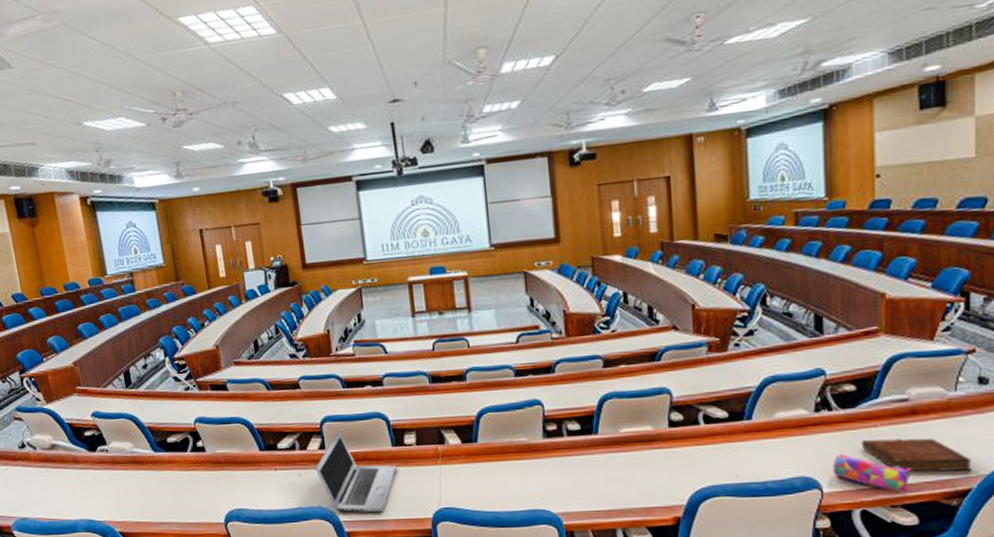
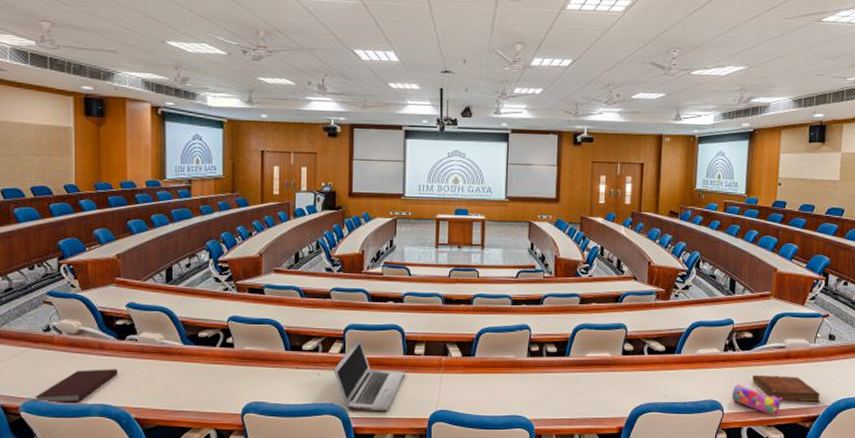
notebook: none [23,482,95,522] -> present [34,369,117,404]

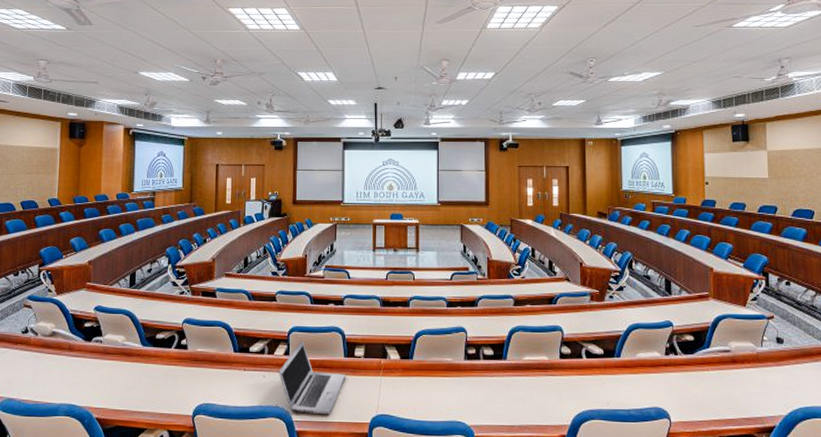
notebook: present [34,369,117,404] -> none [10,369,83,403]
pencil case: present [732,384,783,417] -> none [678,391,733,428]
bible: present [752,375,821,402] -> none [699,381,775,411]

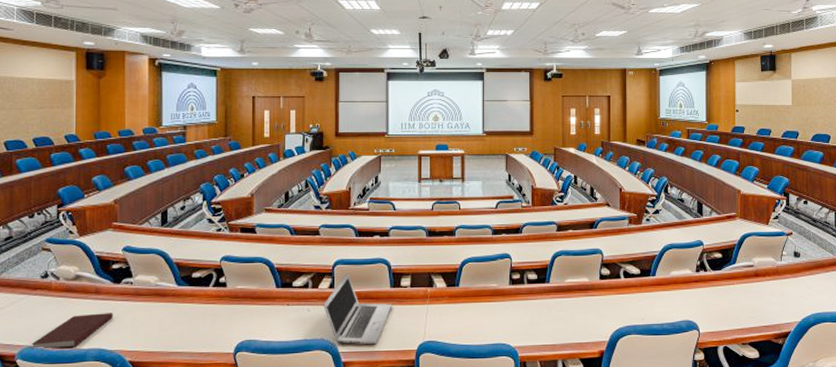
notebook: none [10,369,83,403] -> present [31,313,113,351]

